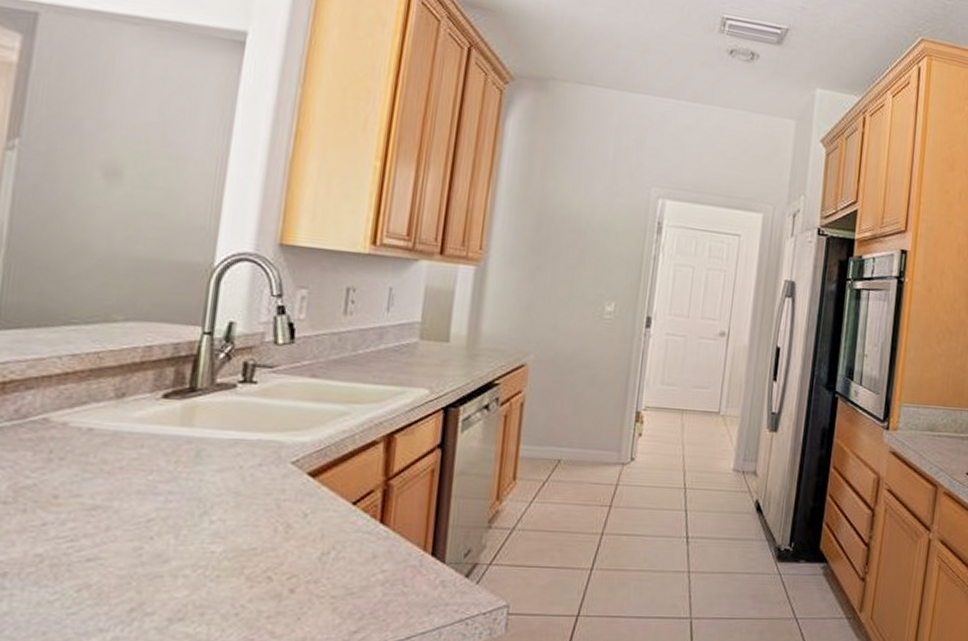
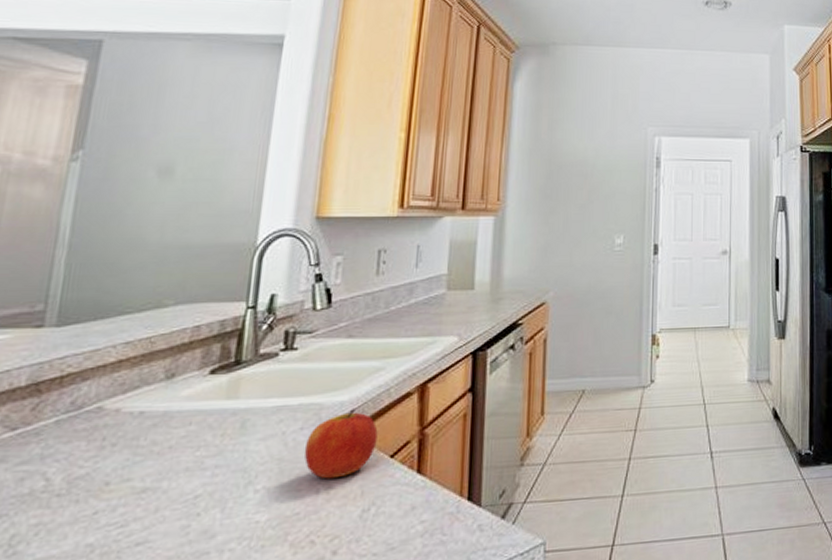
apple: none [262,451,340,519] -> present [304,409,378,479]

